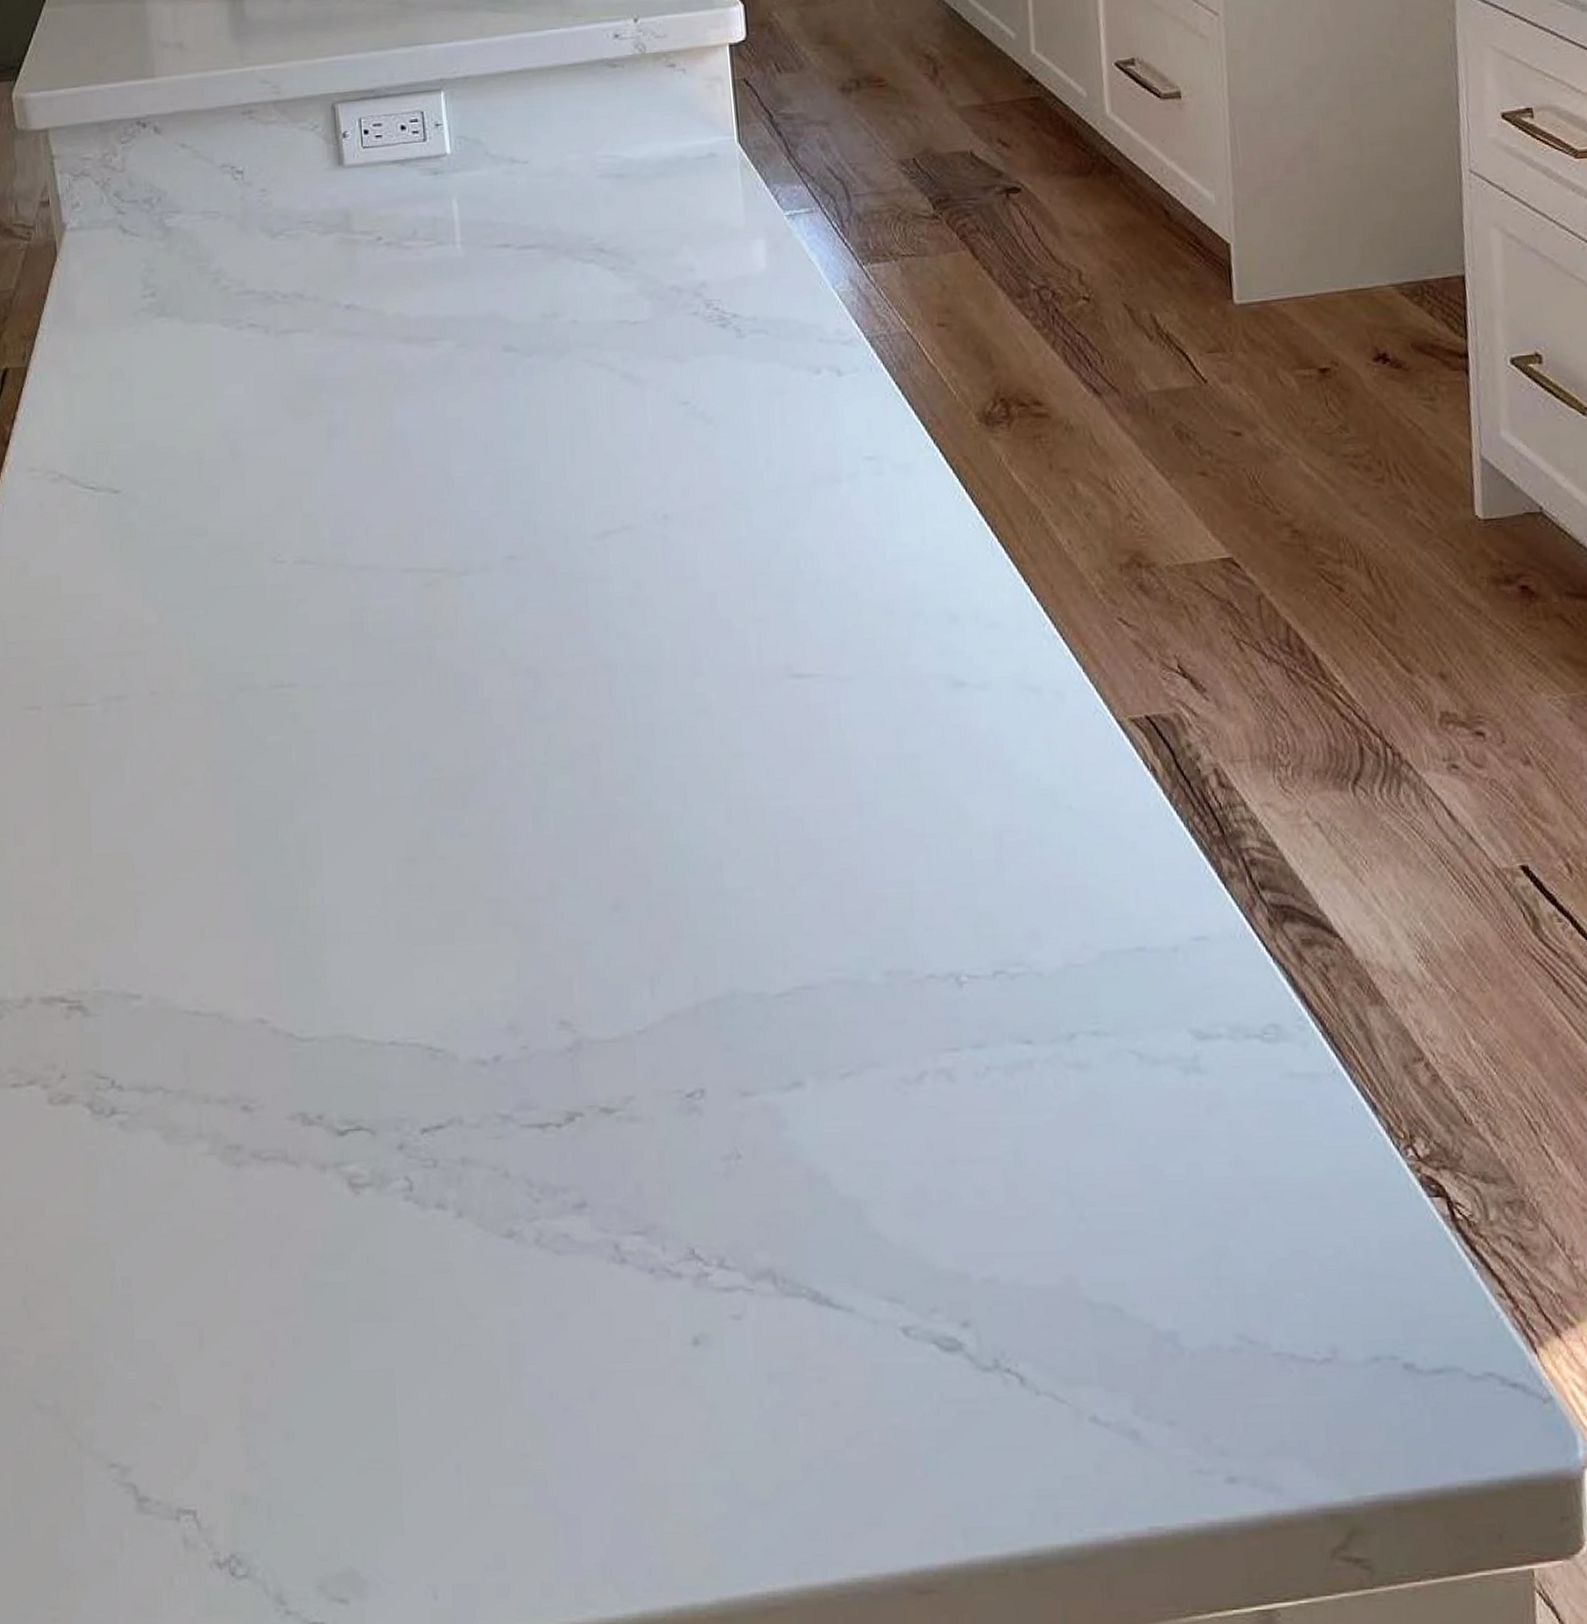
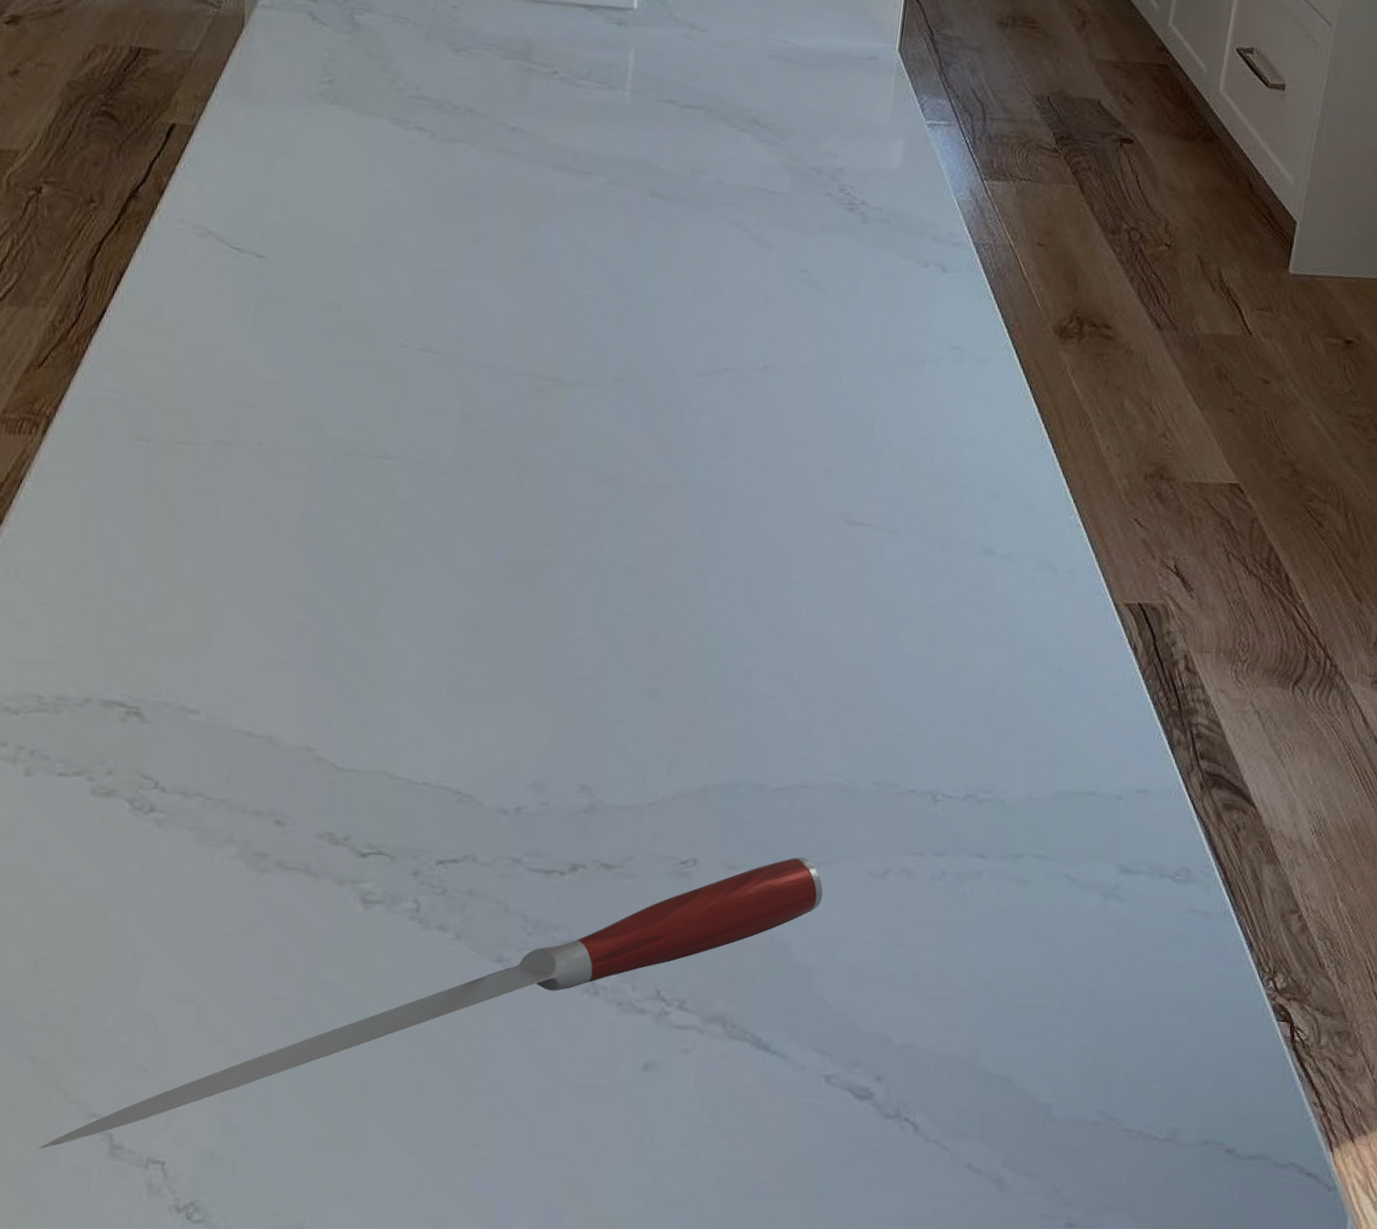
kitchen knife: none [63,1071,855,1510] -> present [39,857,823,1149]

